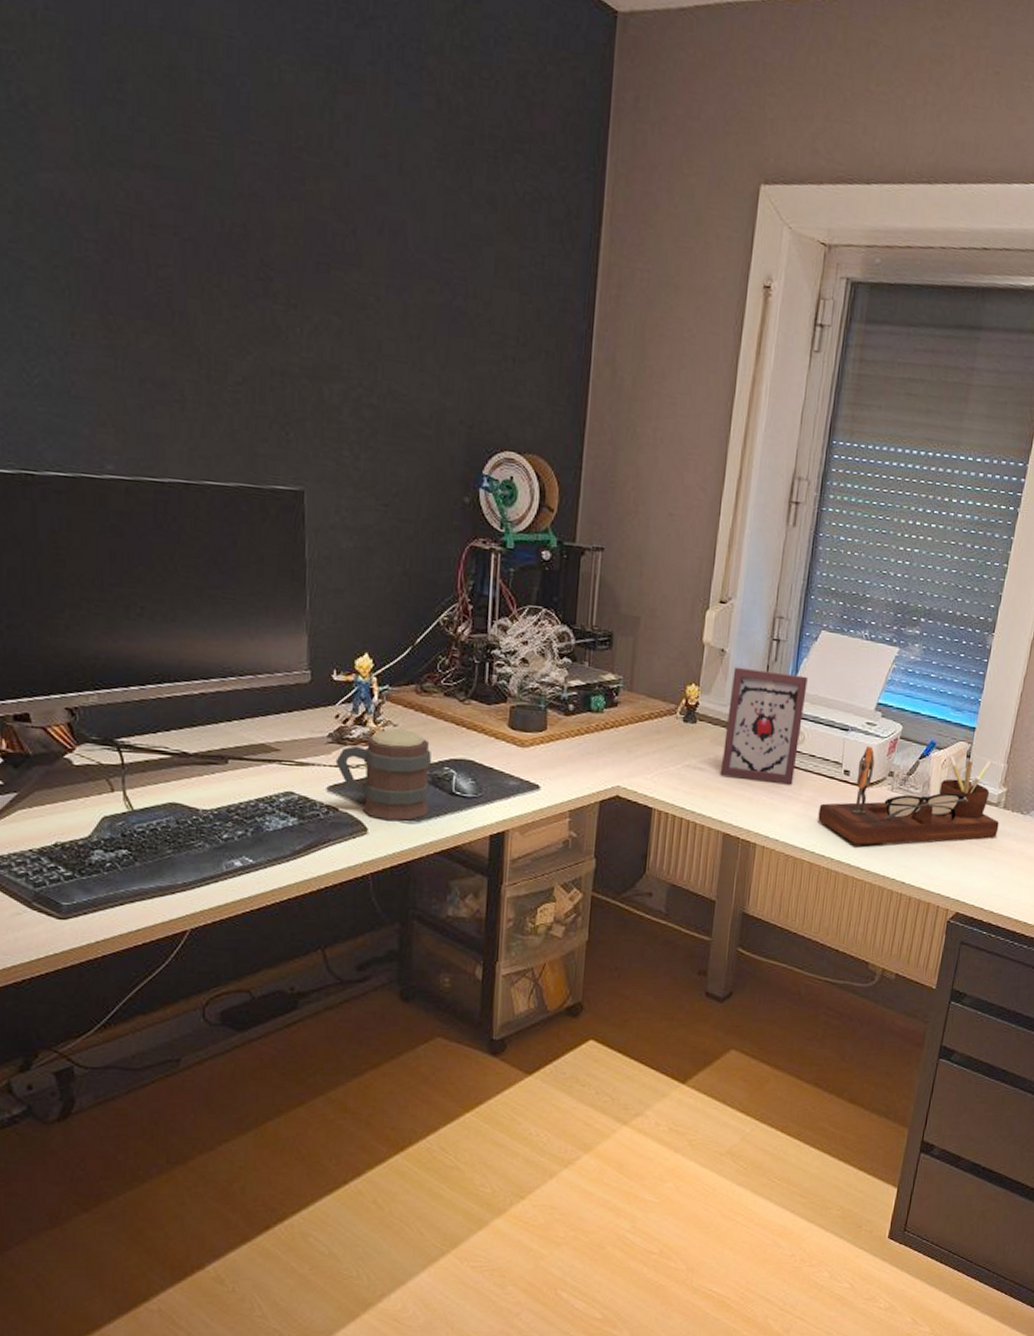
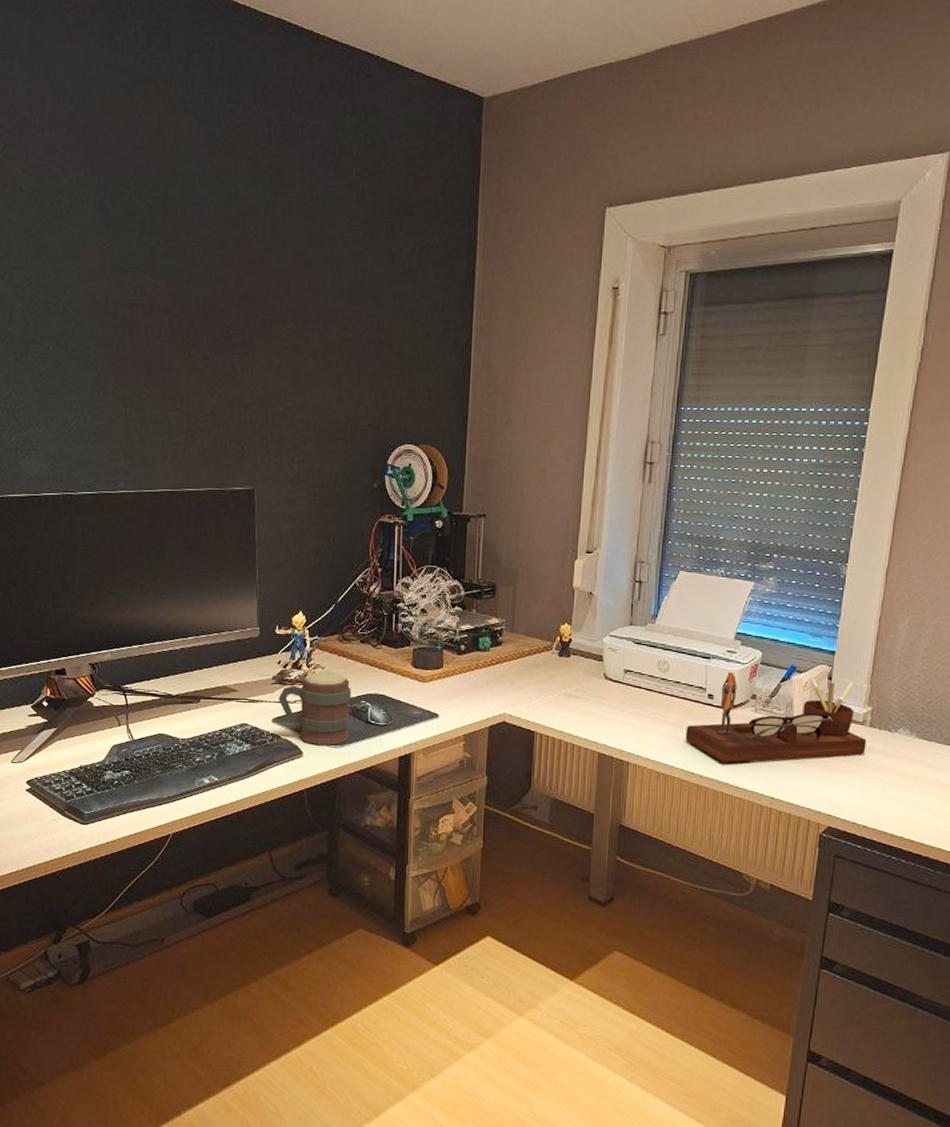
picture frame: present [720,666,808,784] -> none [593,607,669,708]

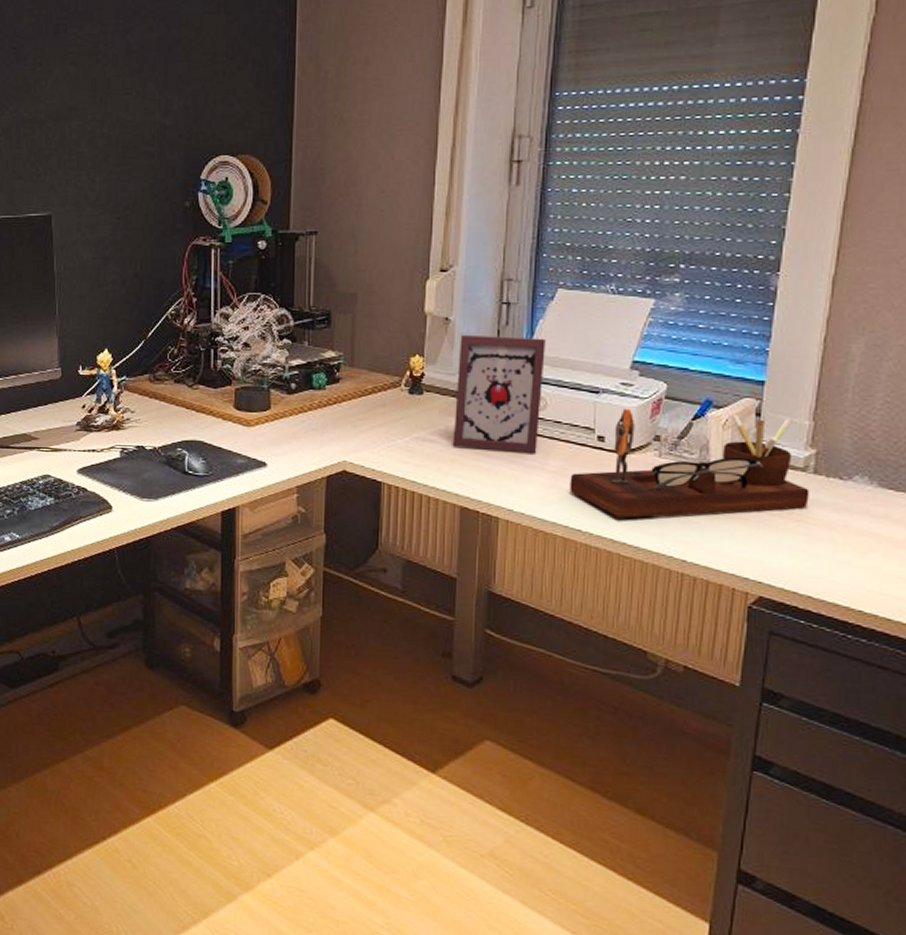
mug: present [278,670,351,746] -> none [83,415,165,499]
picture frame: none [593,607,669,708] -> present [452,334,546,453]

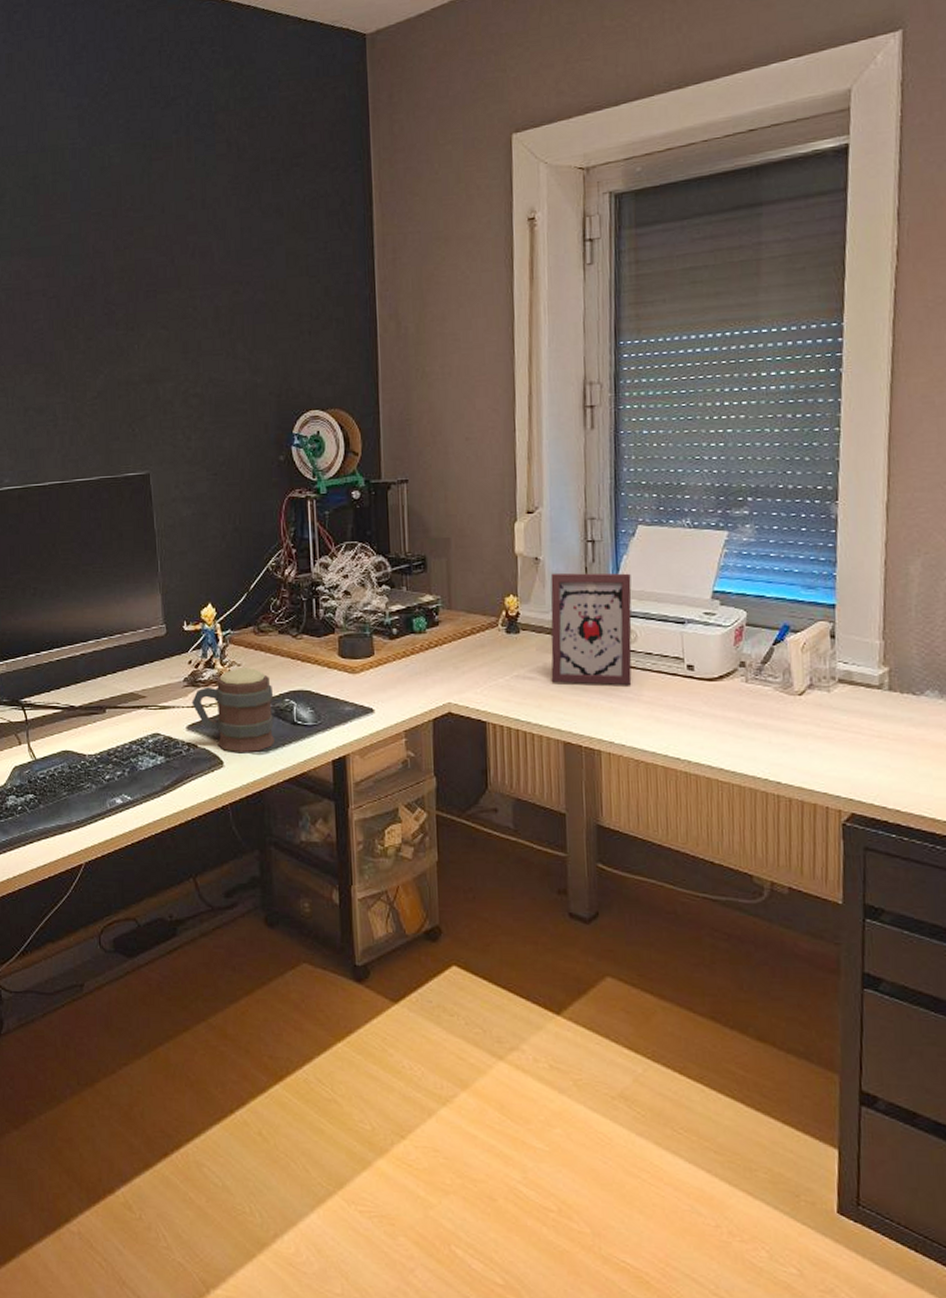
mug: none [83,415,165,499] -> present [191,667,274,753]
desk organizer: present [569,408,810,518] -> none [665,636,888,744]

